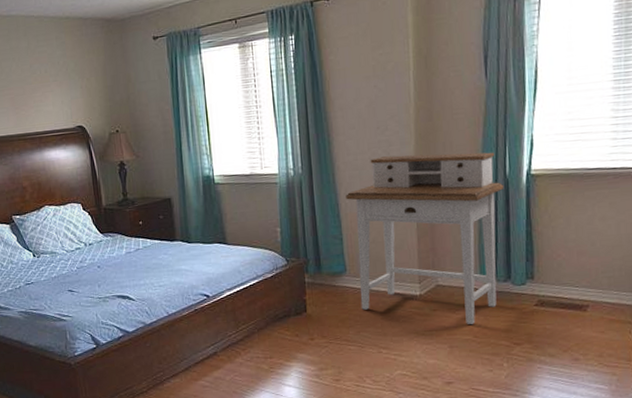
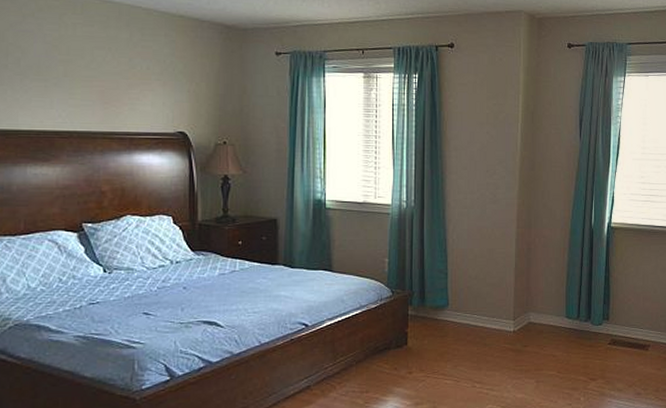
desk: present [346,152,505,325] -> none [454,198,590,361]

